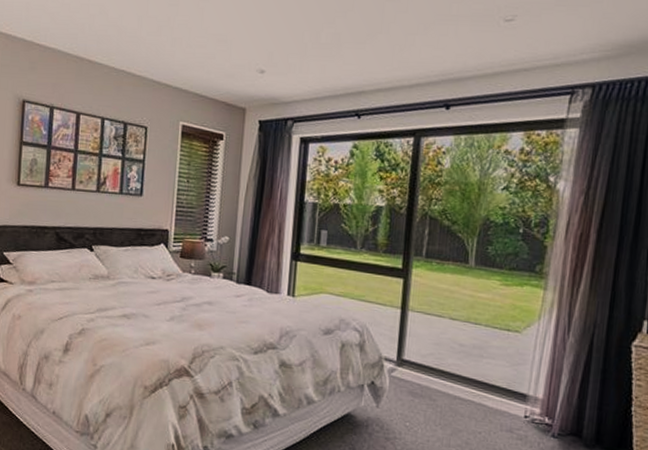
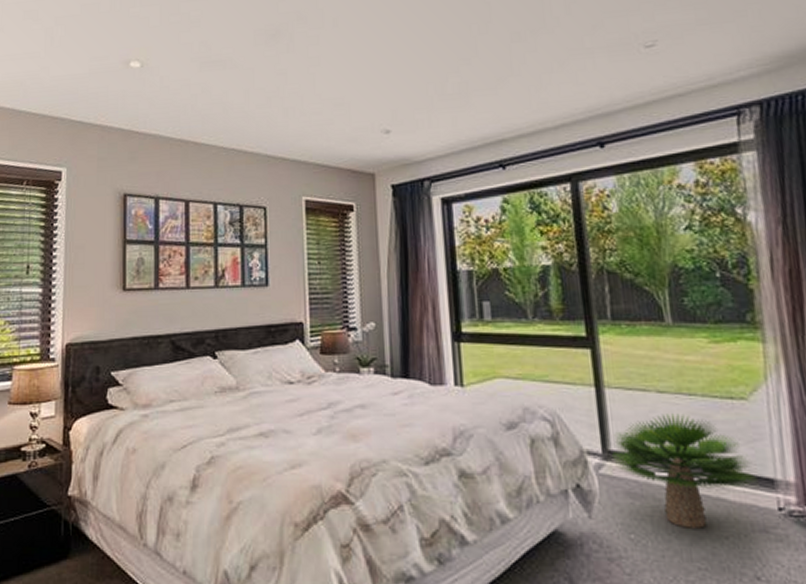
potted plant: none [404,336,512,424] -> present [613,413,755,529]

